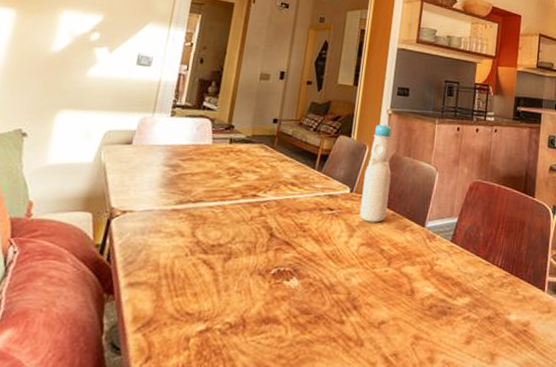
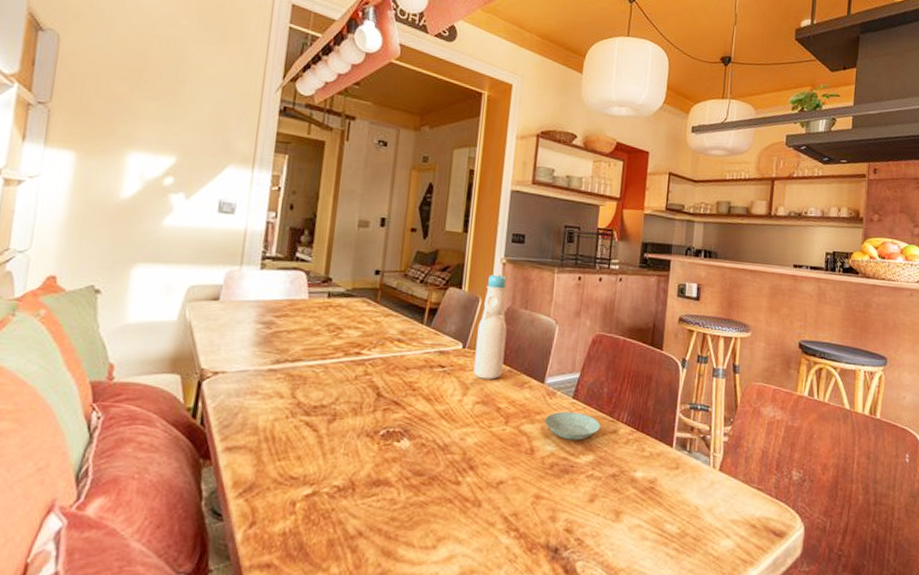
saucer: none [424,254,477,283] -> present [544,411,601,440]

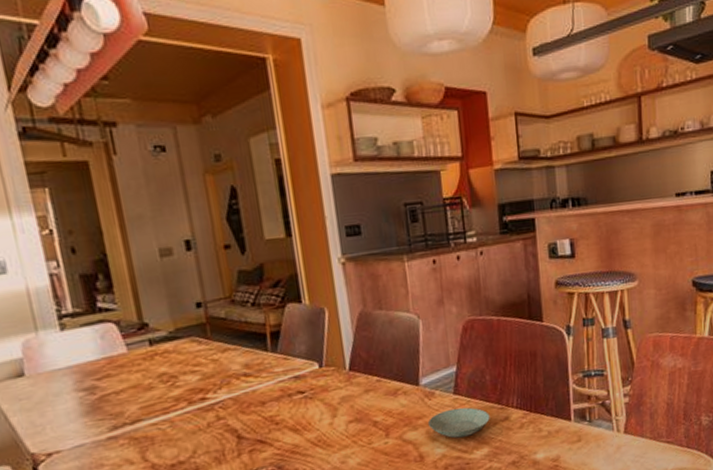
bottle: present [473,272,507,380] -> none [329,275,371,396]

